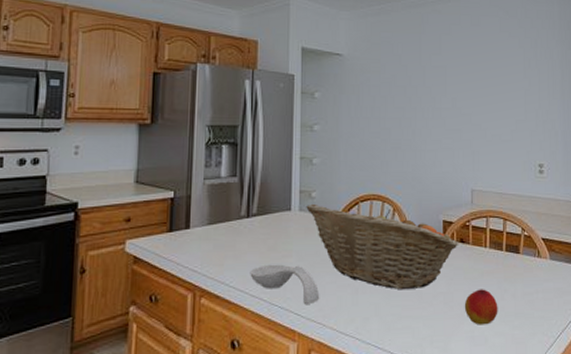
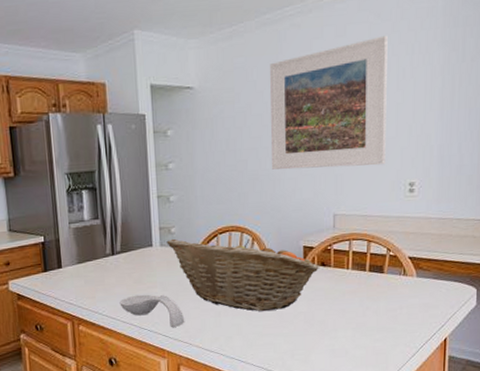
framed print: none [413,29,517,145] -> present [270,35,388,170]
peach: present [464,289,498,325] -> none [325,307,360,340]

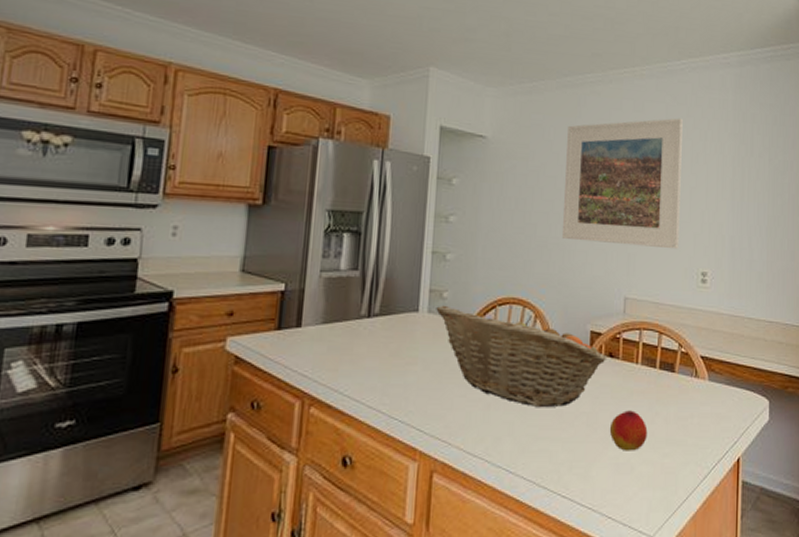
spoon rest: present [119,294,185,328] -> none [368,372,447,420]
peach: none [325,307,360,340] -> present [609,410,648,451]

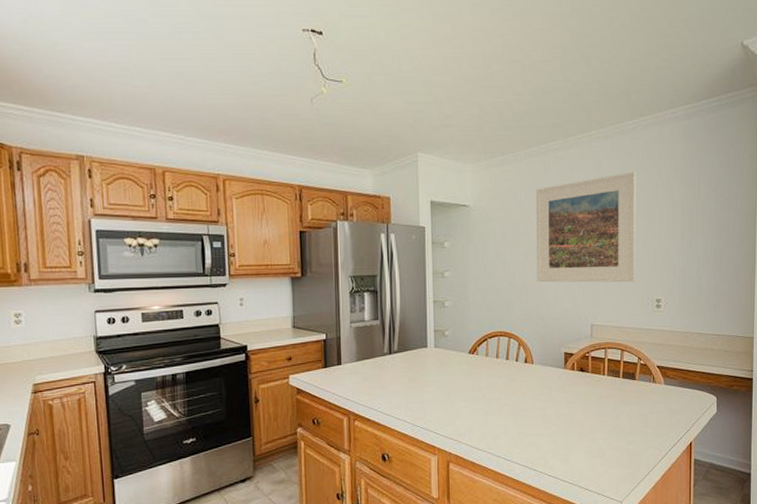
fruit basket: present [436,305,608,408] -> none [440,341,579,413]
peach: present [609,410,648,451] -> none [583,411,615,441]

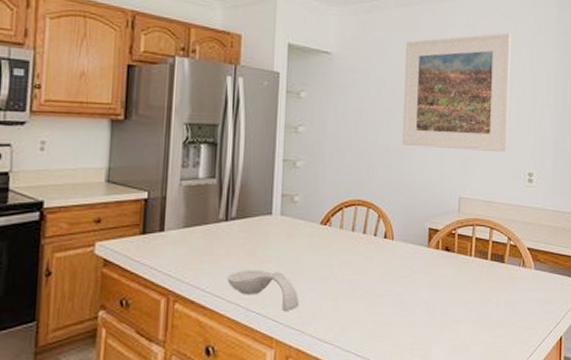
spoon rest: none [394,392,455,426] -> present [227,269,300,312]

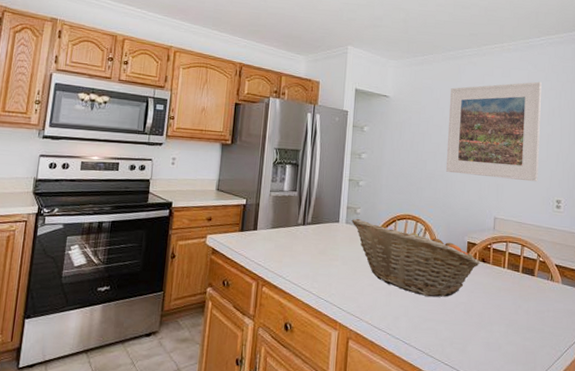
spoon rest: present [227,269,300,312] -> none [303,265,359,301]
fruit basket: none [288,208,444,298] -> present [352,218,481,297]

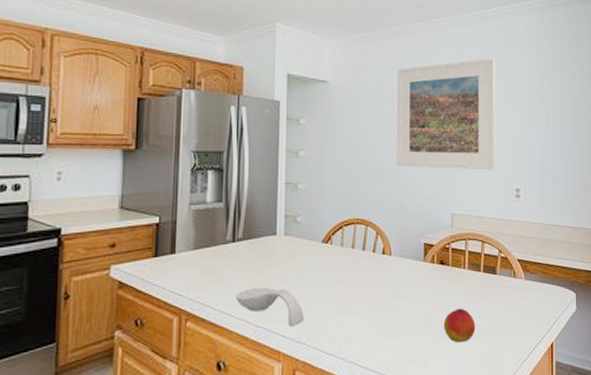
spoon rest: none [303,265,359,301] -> present [235,287,305,327]
fruit basket: present [352,218,481,297] -> none [291,228,440,311]
peach: none [482,303,512,334] -> present [443,308,475,343]

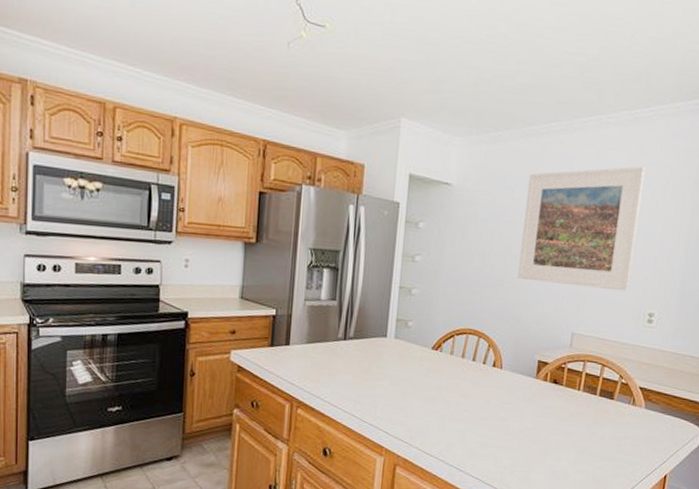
spoon rest: present [235,287,305,327] -> none [344,385,409,425]
peach: present [443,308,475,343] -> none [549,429,584,462]

